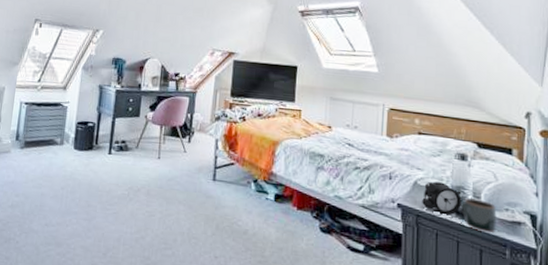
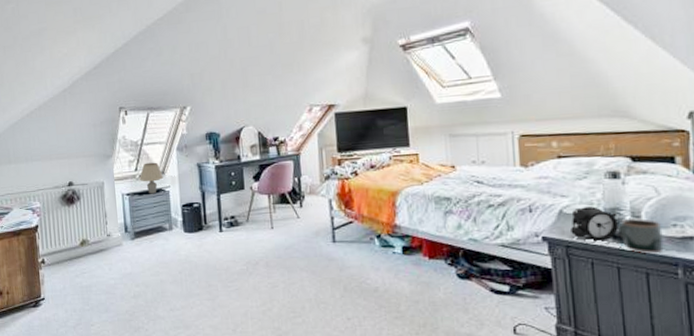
table lamp: none [41,76,65,107] -> present [140,162,163,194]

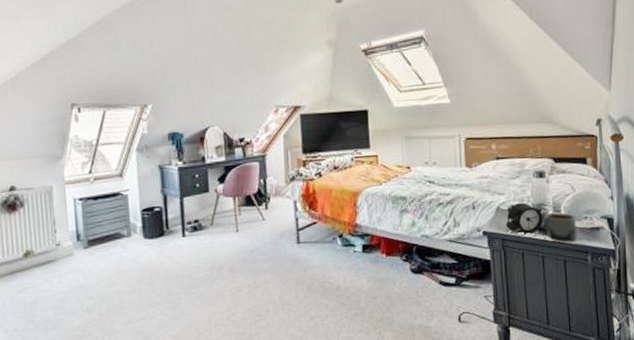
table lamp: present [140,162,163,194] -> none [94,164,121,199]

